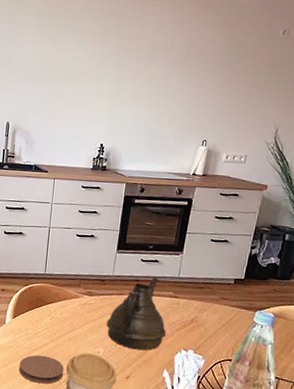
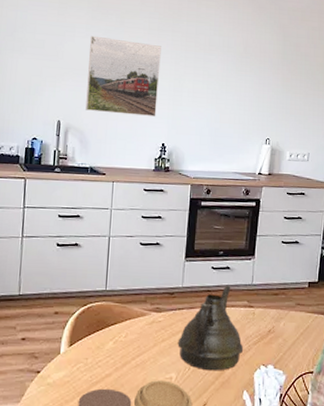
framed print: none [31,41,104,118] -> present [85,35,161,116]

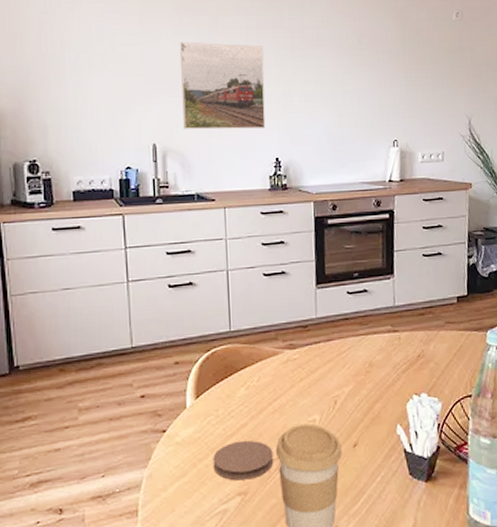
teapot: present [178,285,244,371] -> none [317,309,392,408]

